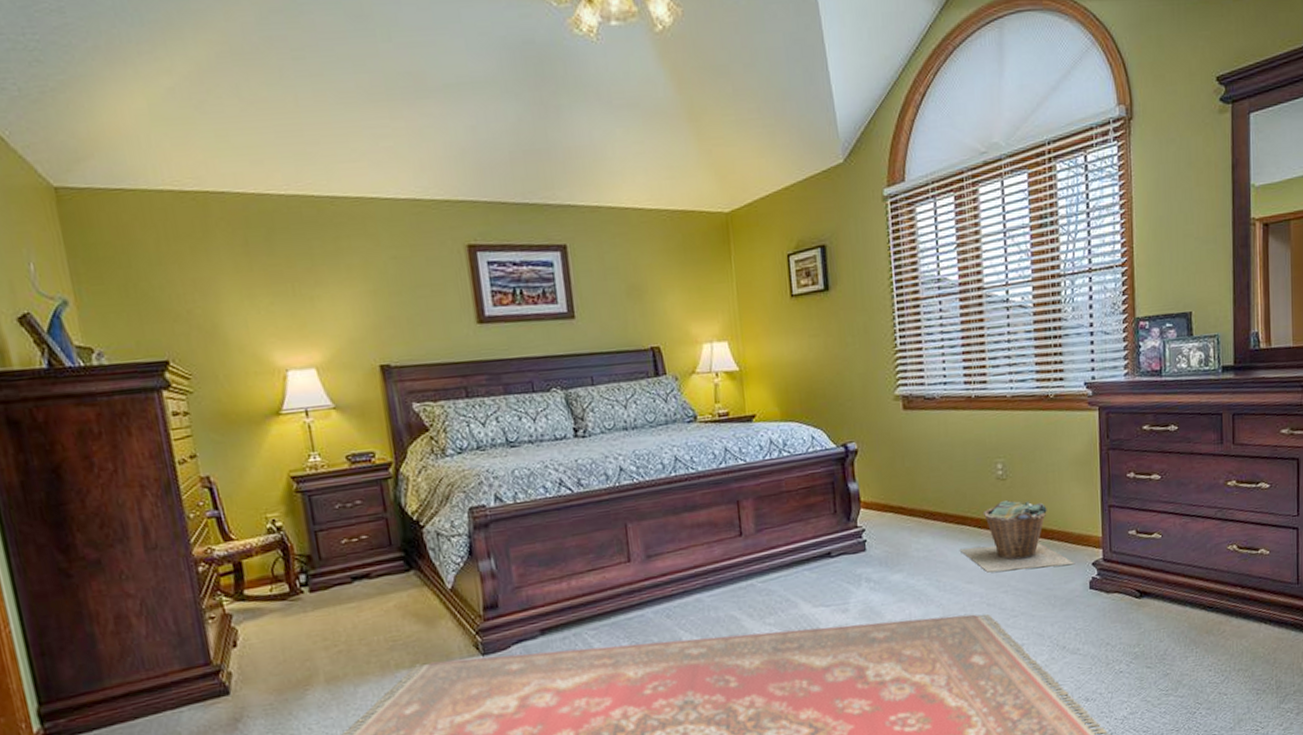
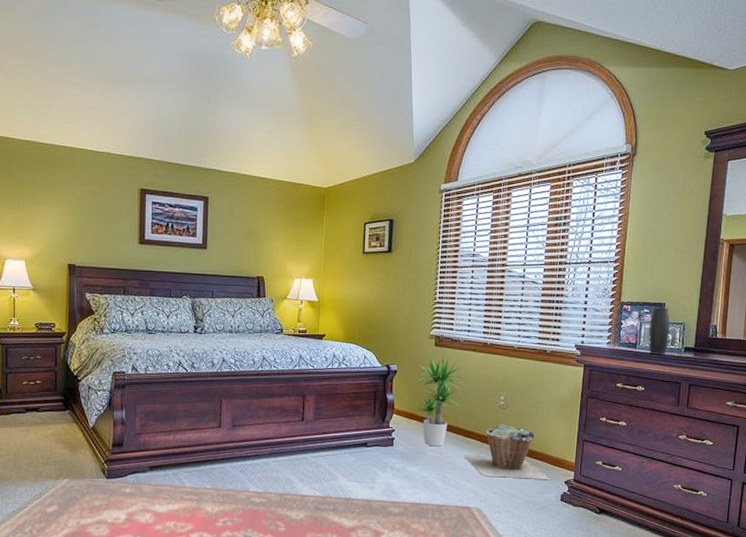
potted plant: none [880,421,952,544] -> present [413,356,467,447]
vase: none [1174,317,1201,382] -> present [648,307,670,355]

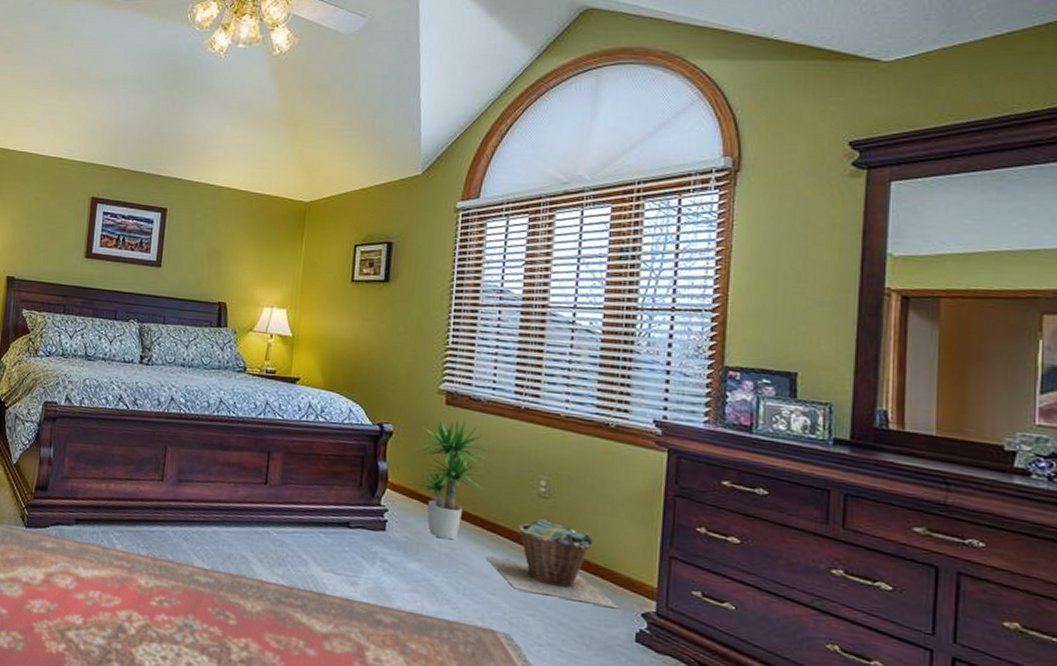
vase: present [648,307,670,355] -> none [771,377,807,447]

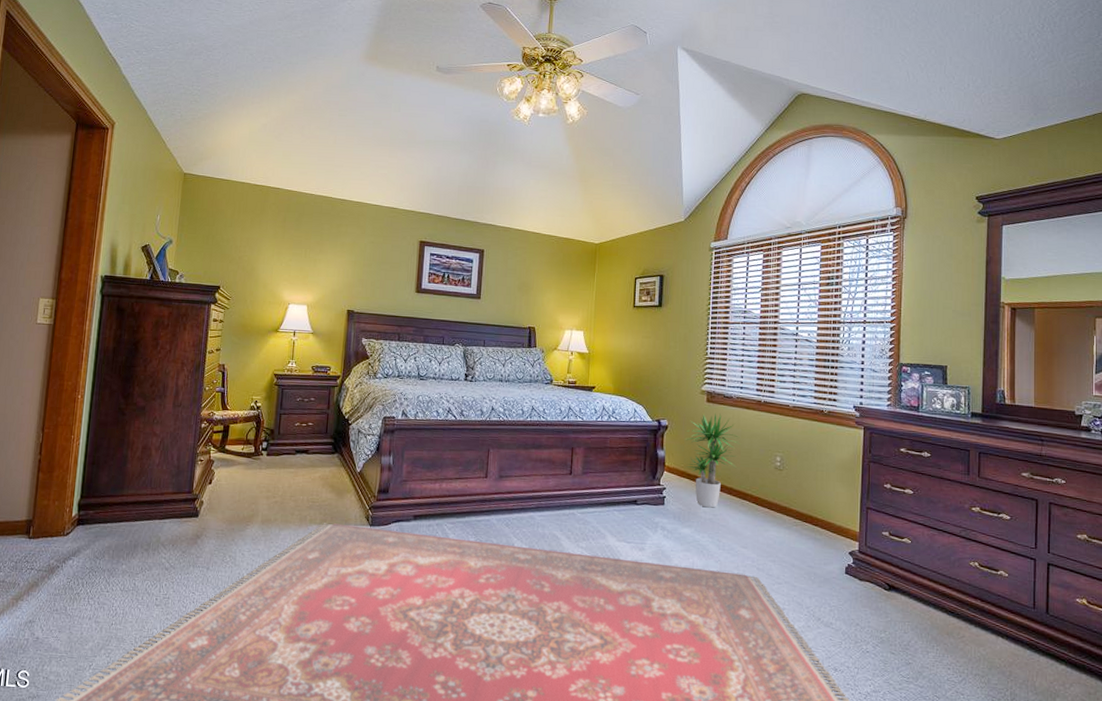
laundry basket: present [487,519,621,610] -> none [740,486,835,551]

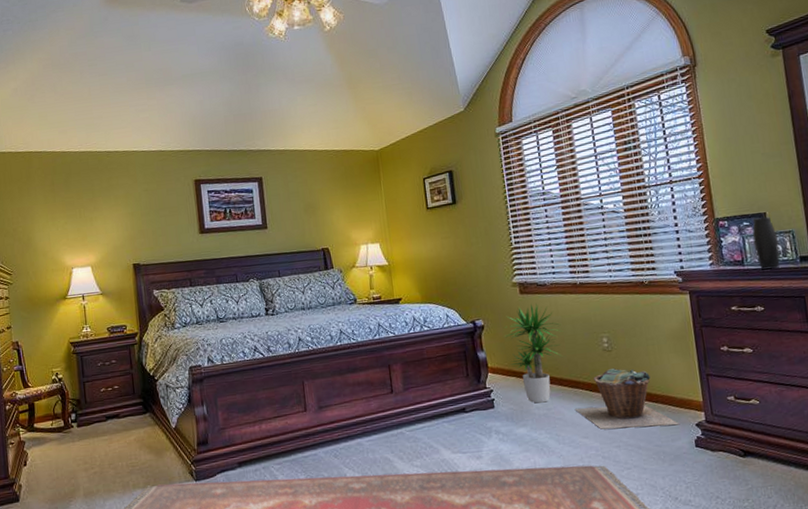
laundry basket: none [740,486,835,551] -> present [575,367,680,430]
vase: none [931,370,954,420] -> present [752,217,780,270]

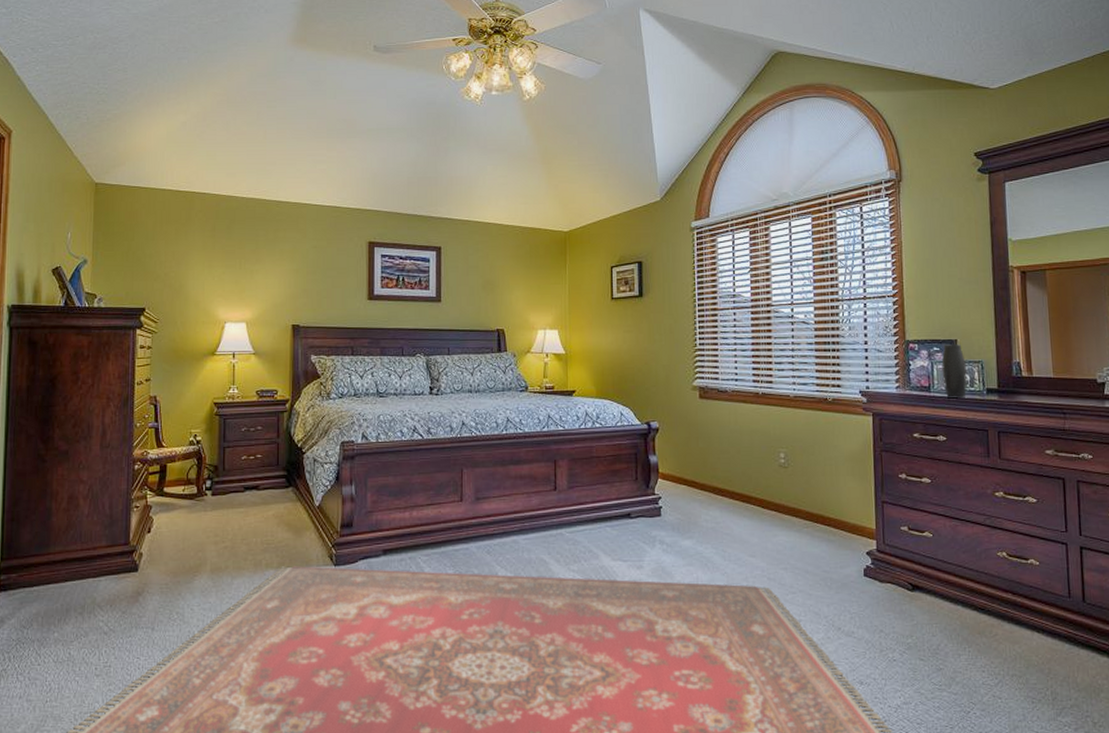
potted plant: present [502,303,563,403] -> none [678,409,740,515]
laundry basket: present [575,367,680,430] -> none [745,485,851,552]

